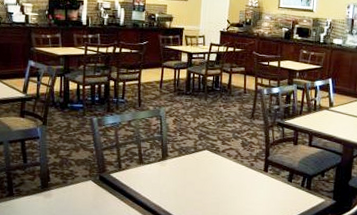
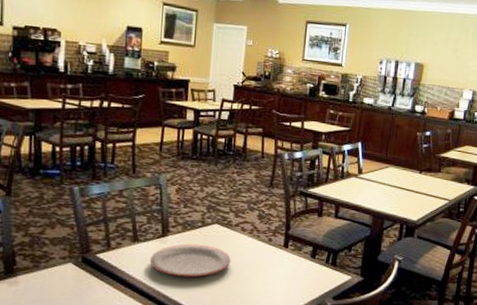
plate: none [152,166,219,196] -> present [149,244,231,277]

